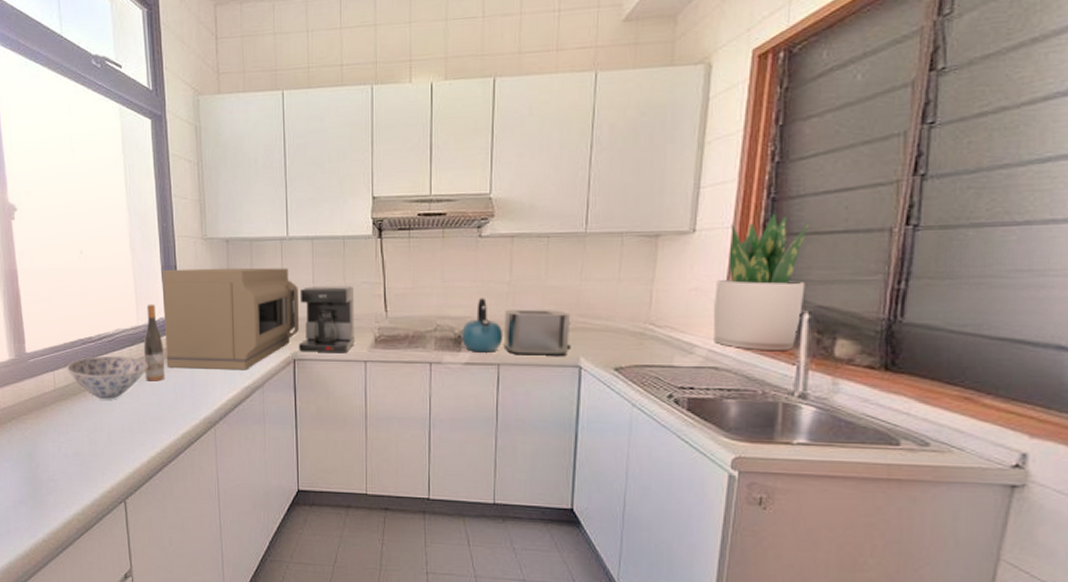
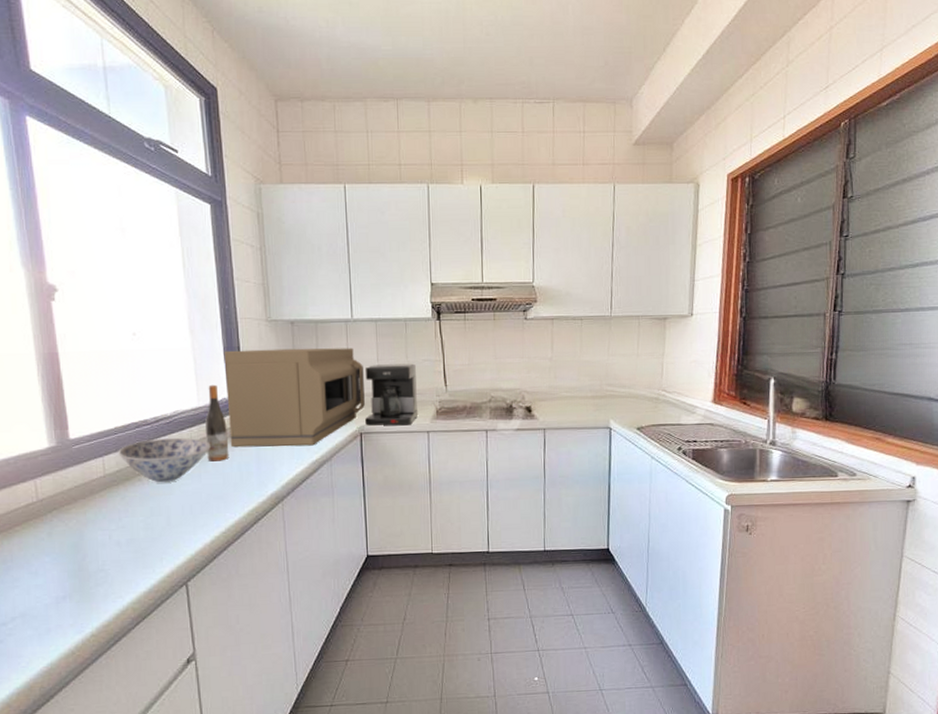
kettle: present [460,298,503,352] -> none [512,372,548,419]
toaster: present [503,309,571,356] -> none [548,380,602,421]
planter: present [714,213,812,352] -> none [708,301,773,409]

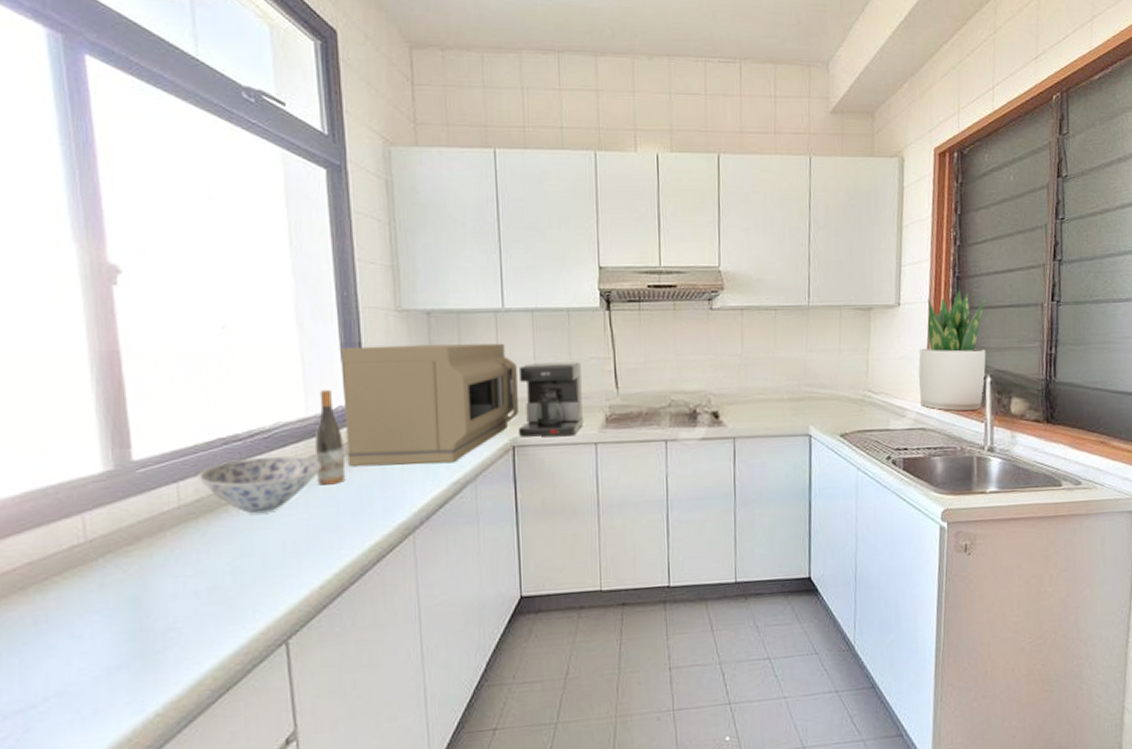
planter: none [708,301,773,409] -> present [918,289,987,412]

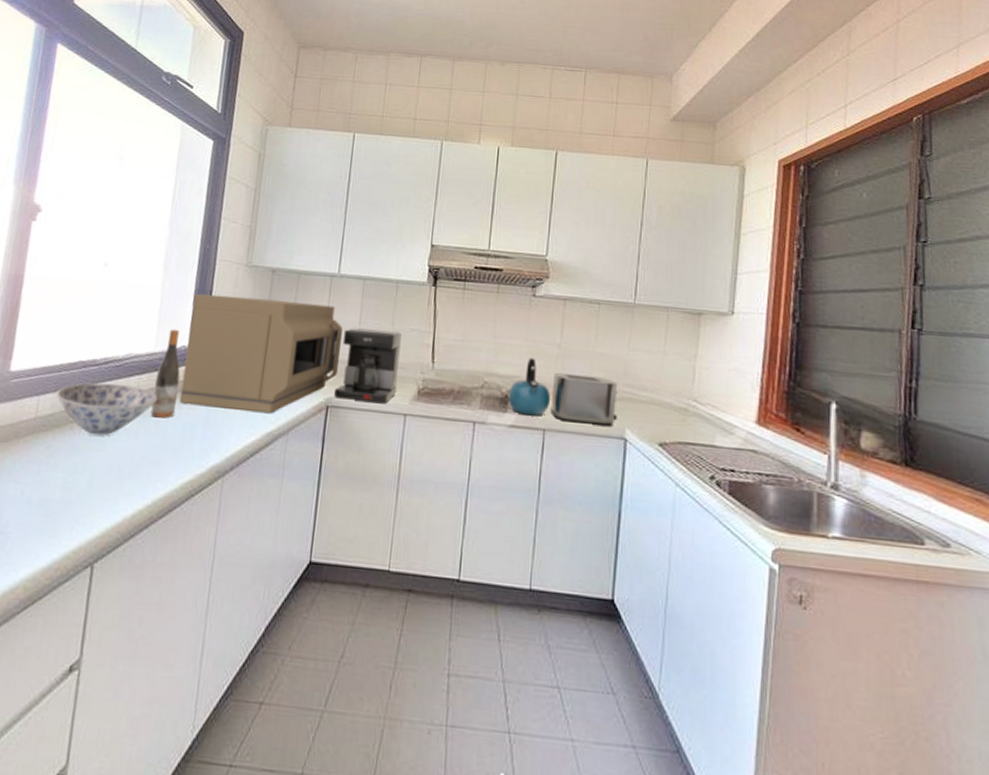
kettle: none [695,371,738,427] -> present [507,357,551,416]
toaster: none [737,380,801,428] -> present [550,372,618,426]
planter: present [918,289,987,412] -> none [752,304,834,440]

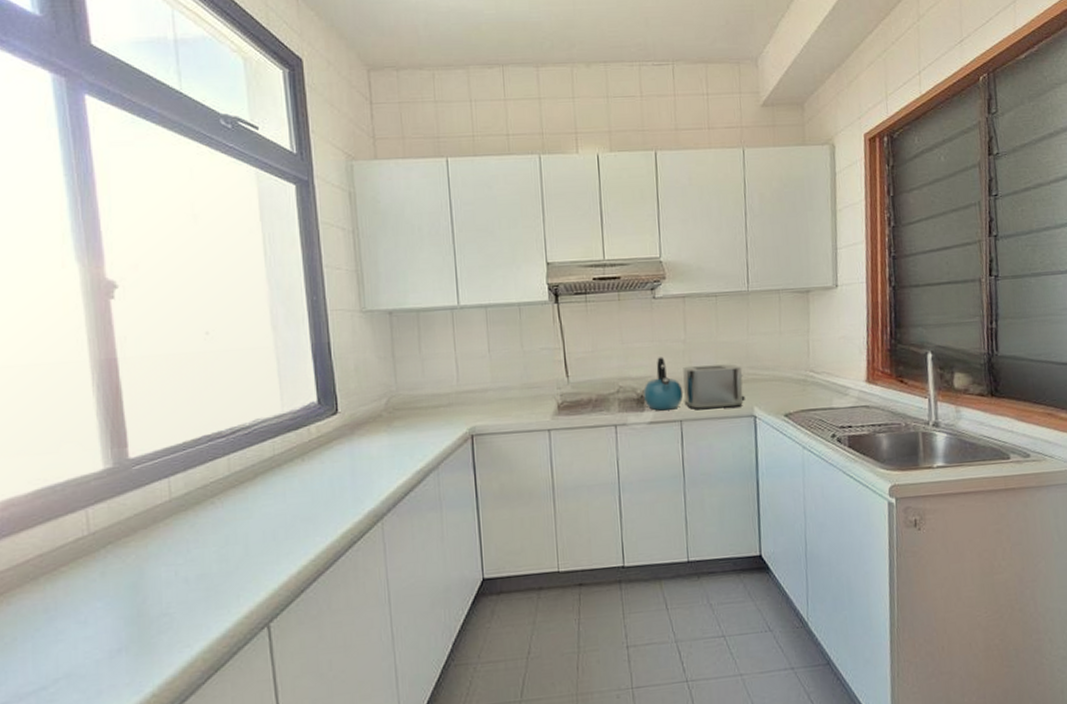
bowl: present [56,383,158,436] -> none [187,450,297,505]
wine bottle: present [150,329,181,418] -> none [289,387,319,477]
microwave: present [179,293,343,414] -> none [311,338,476,459]
coffee maker: present [334,328,402,403] -> none [474,353,538,427]

